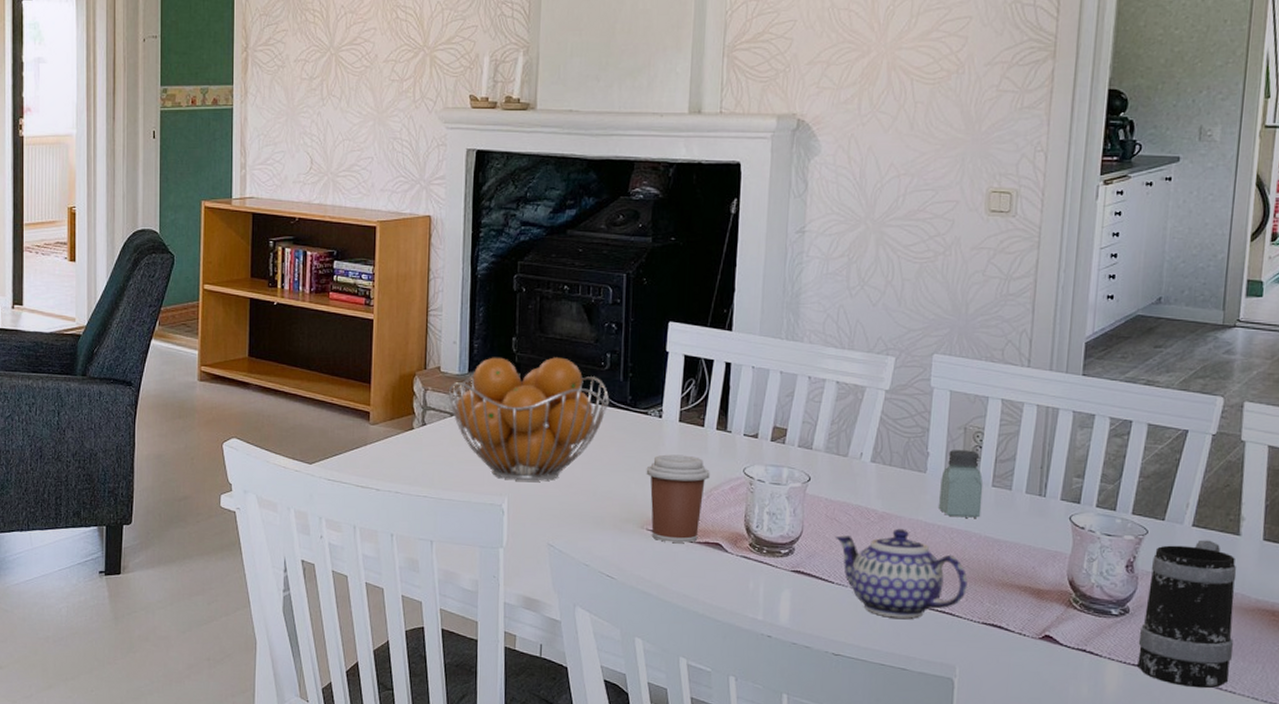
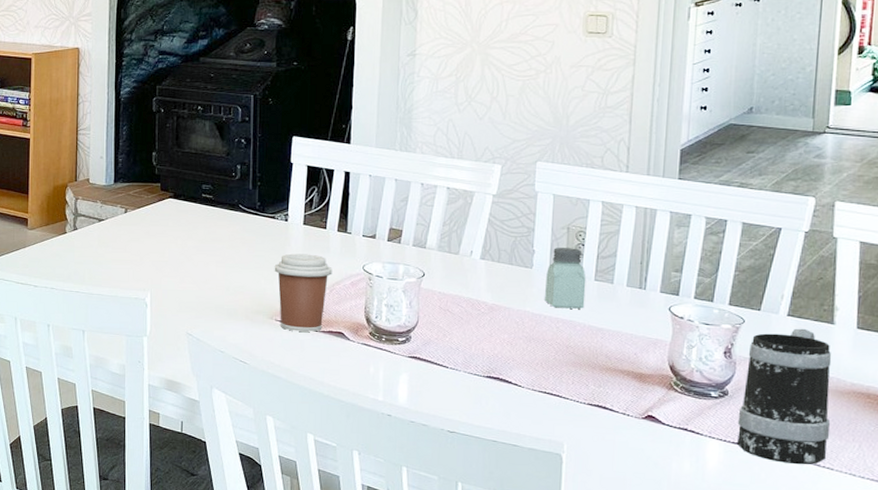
fruit basket: present [448,357,610,480] -> none [96,169,241,277]
teapot: present [834,528,968,619] -> none [448,318,573,400]

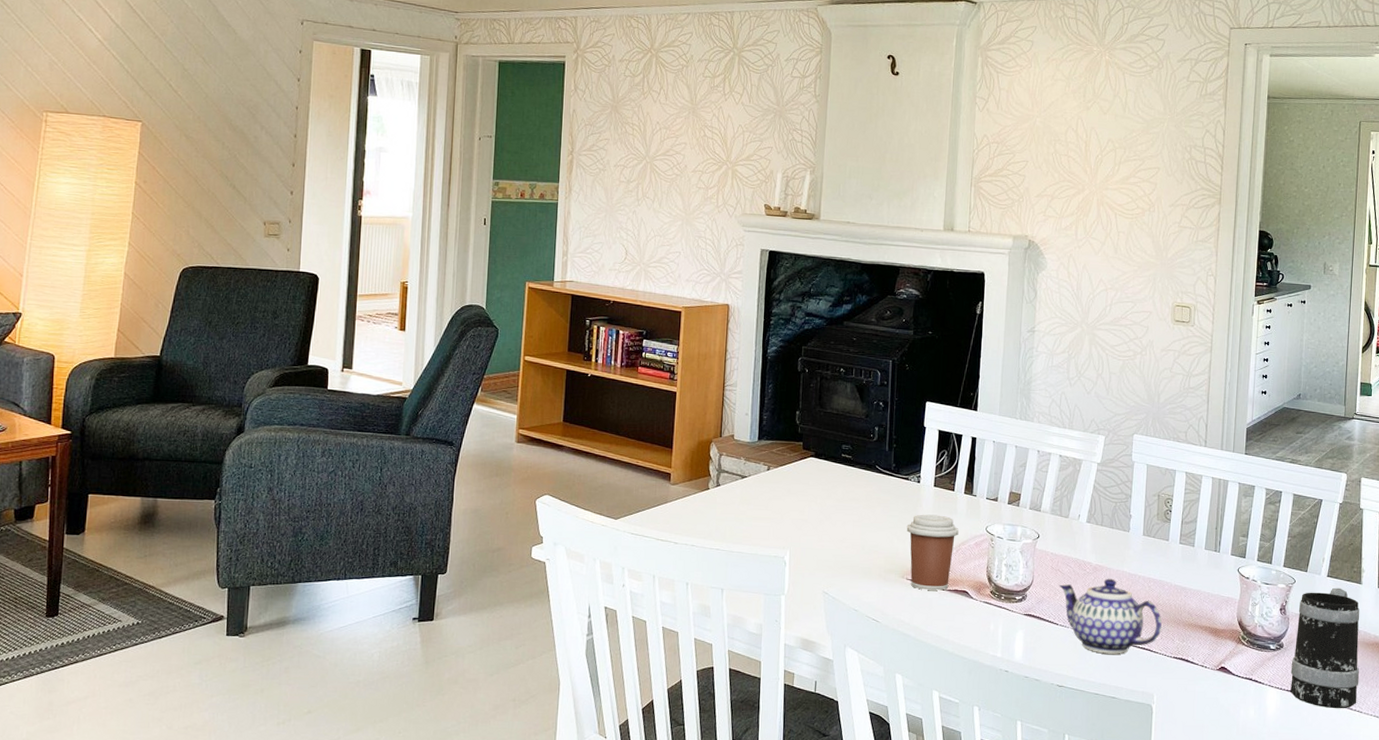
teapot: none [448,318,573,400] -> present [1058,578,1162,654]
saltshaker: present [545,248,586,309] -> none [1139,513,1173,570]

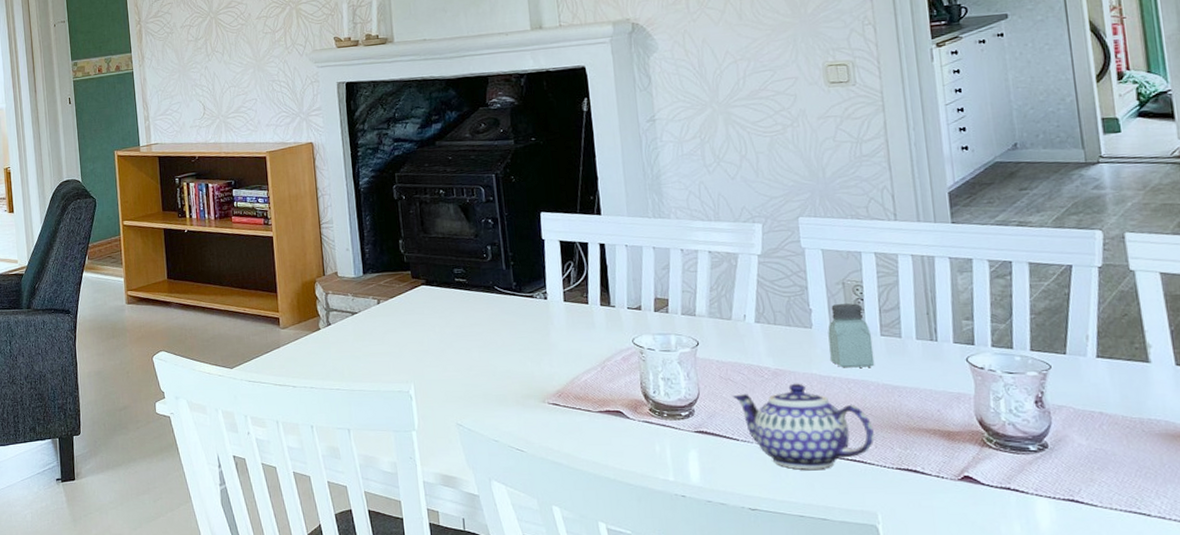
coffee cup: present [906,514,959,591] -> none [539,331,601,414]
saltshaker: none [1139,513,1173,570] -> present [828,303,875,368]
mug: present [1290,587,1360,709] -> none [1061,369,1171,519]

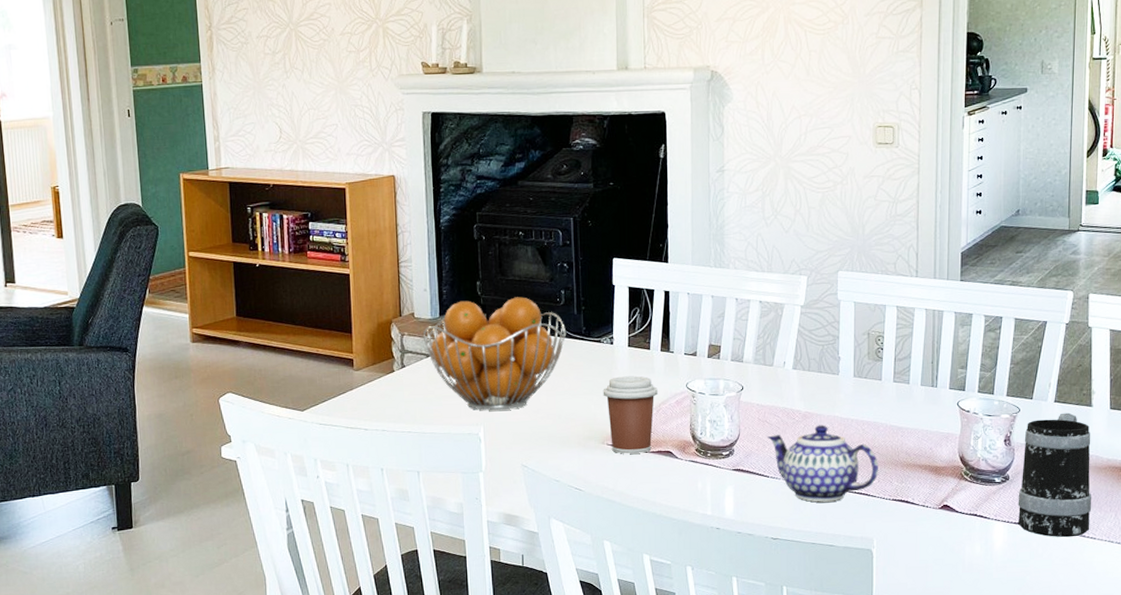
fruit basket: none [347,253,496,367] -> present [423,297,567,410]
coffee cup: none [539,331,601,414] -> present [603,376,658,454]
saltshaker: present [828,303,875,368] -> none [851,352,886,411]
mug: none [1061,369,1171,519] -> present [1018,412,1092,538]

